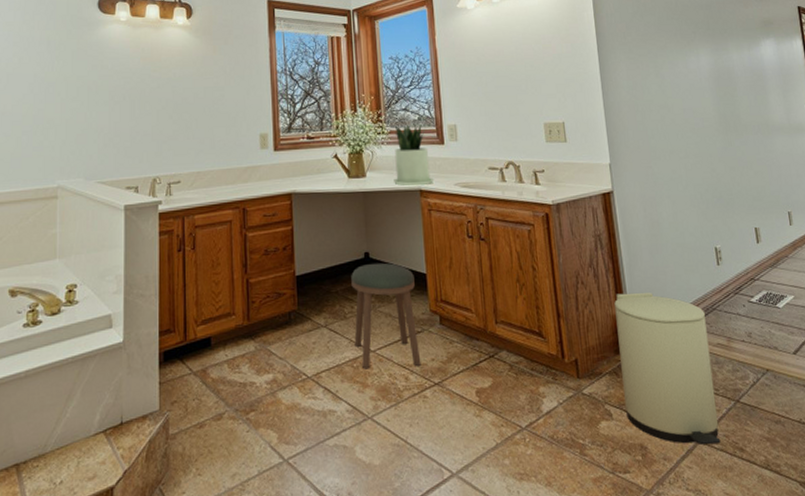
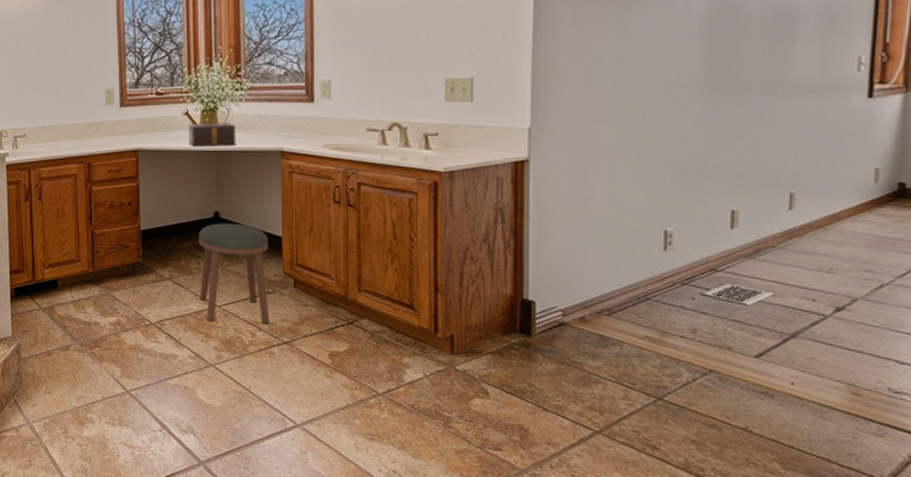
jewelry box: none [338,164,381,189] -> present [188,123,236,147]
planter: present [394,124,435,186] -> none [251,79,299,146]
pedal bin: present [614,291,721,446] -> none [506,272,633,438]

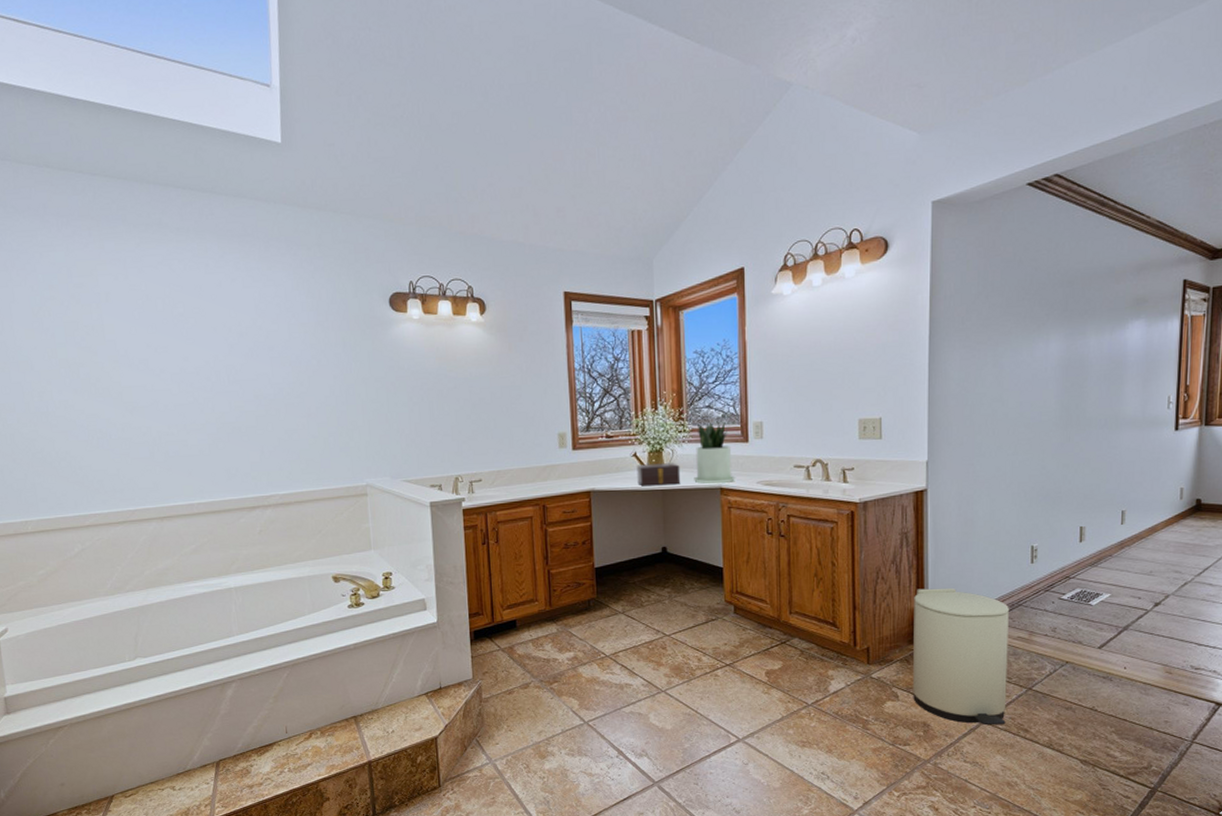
stool: present [199,223,270,324] -> none [648,557,714,651]
planter: none [251,79,299,146] -> present [694,421,736,484]
pedal bin: none [506,272,633,438] -> present [912,587,1009,726]

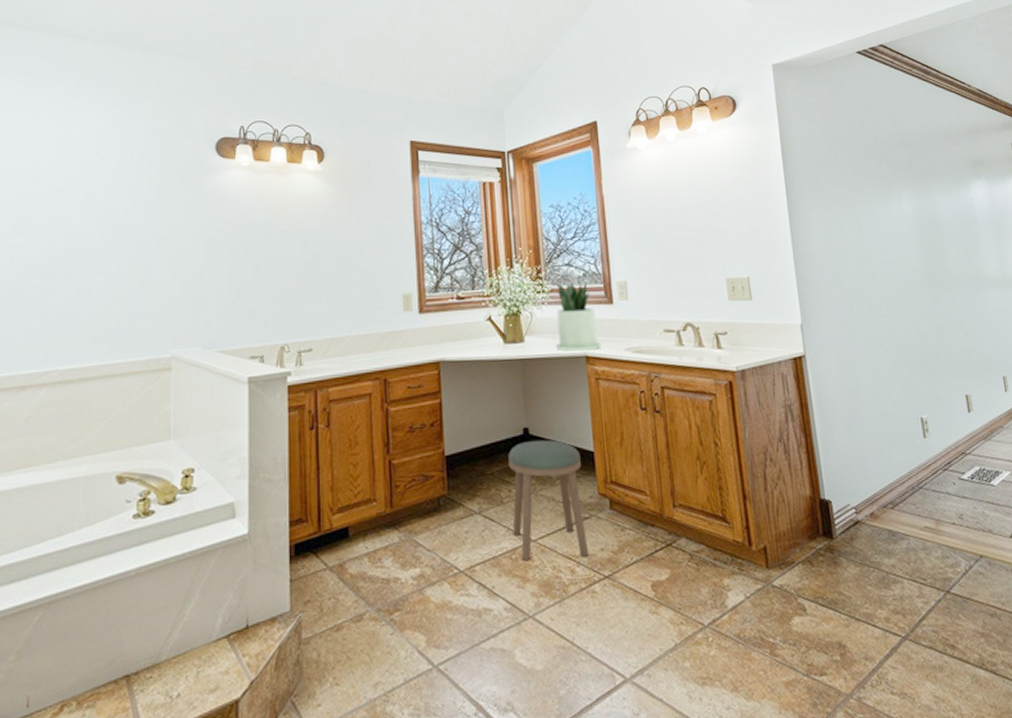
jewelry box: present [637,463,681,487] -> none [492,328,542,355]
stool: none [648,557,714,651] -> present [508,439,589,562]
pedal bin: present [912,587,1009,726] -> none [808,469,930,643]

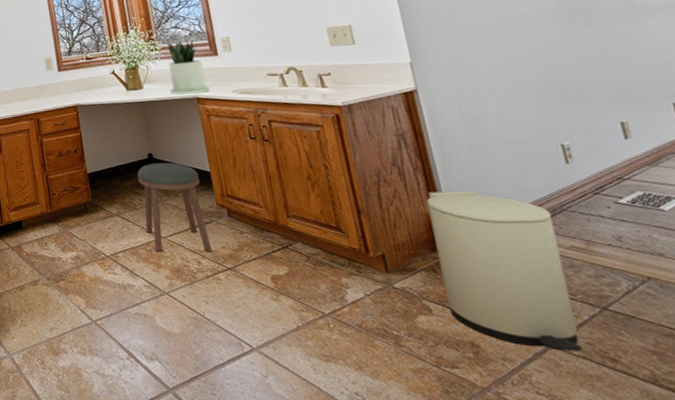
pedal bin: none [808,469,930,643] -> present [426,190,583,351]

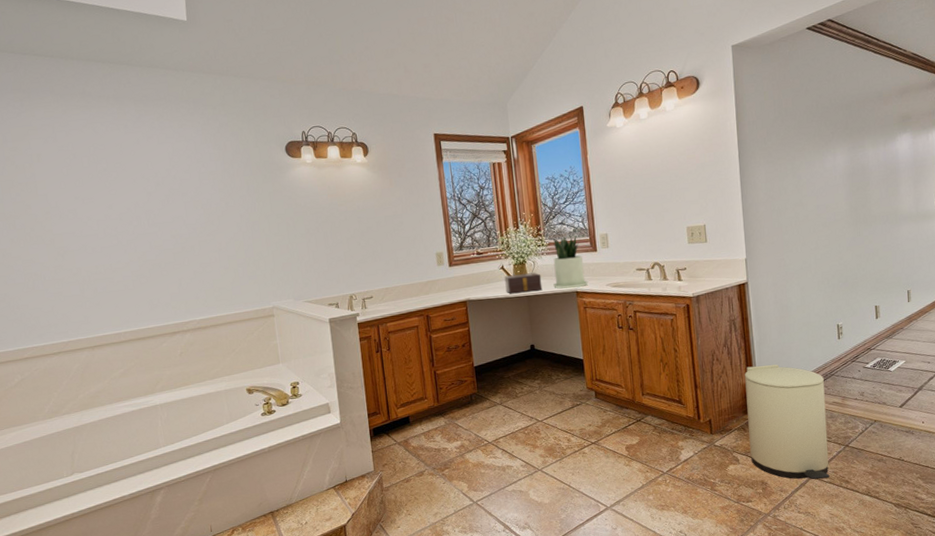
jewelry box: none [116,77,158,100] -> present [504,272,543,294]
stool: present [137,162,212,253] -> none [520,352,580,435]

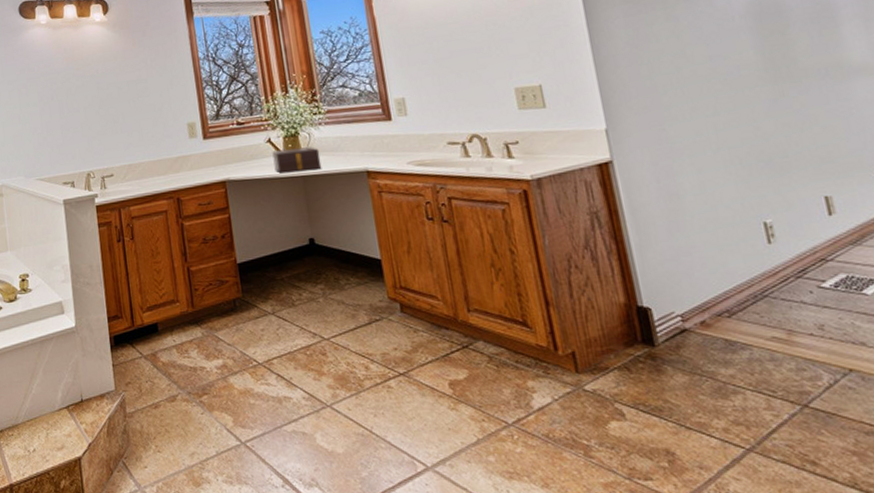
planter: present [553,235,589,289] -> none [332,101,383,168]
pedal bin: present [745,364,830,480] -> none [621,276,782,455]

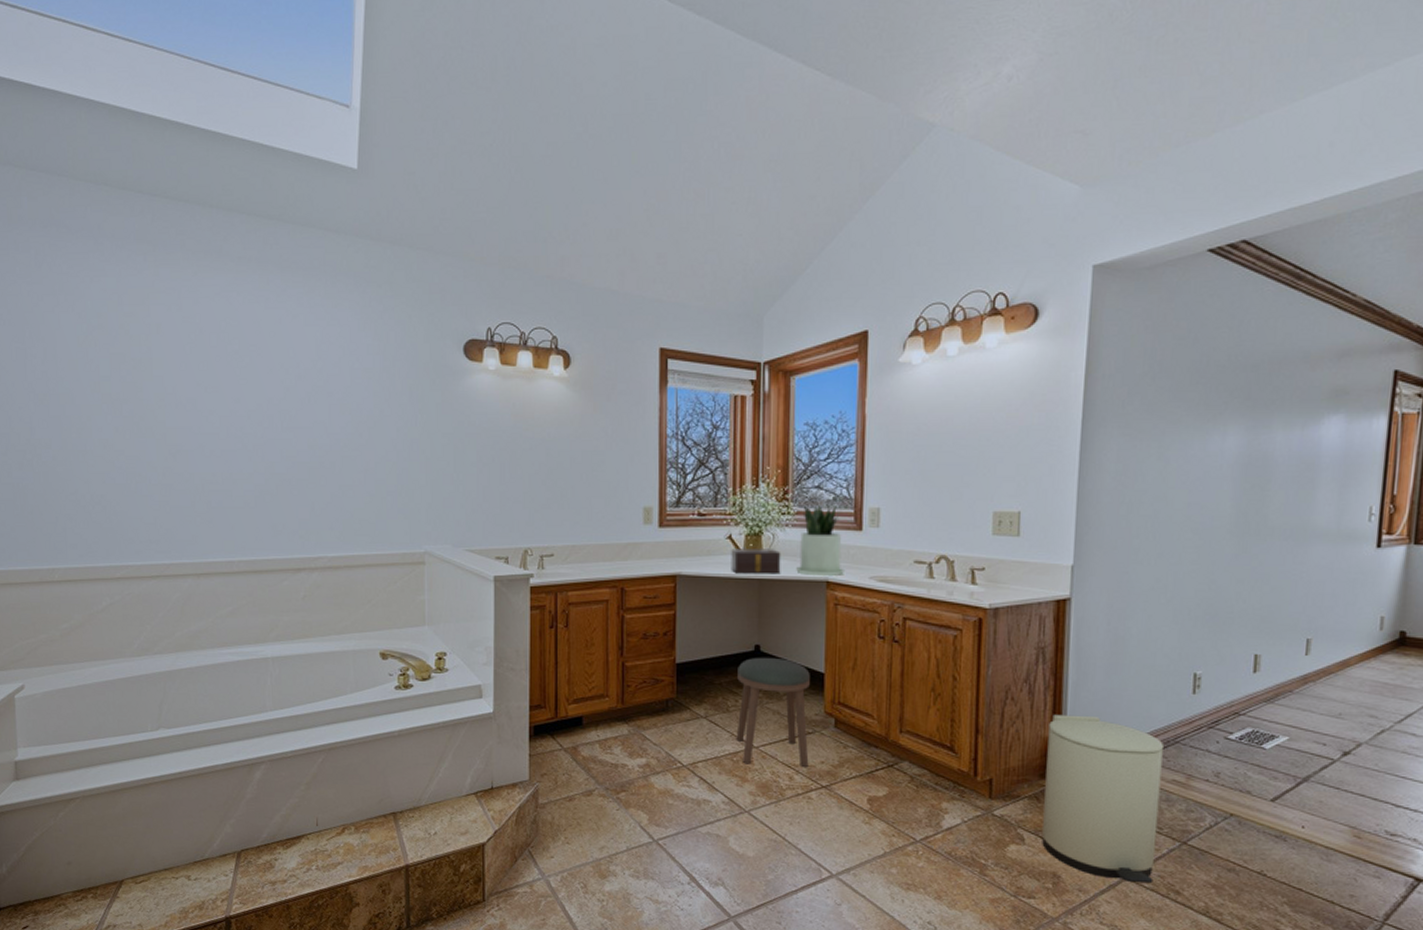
stool: none [296,249,383,357] -> present [736,657,810,767]
planter: none [332,101,383,168] -> present [796,504,846,575]
pedal bin: none [621,276,782,455] -> present [1041,714,1163,884]

